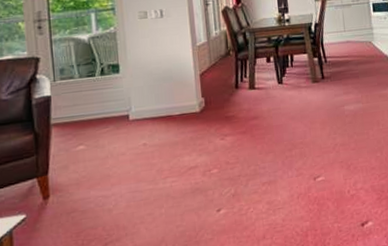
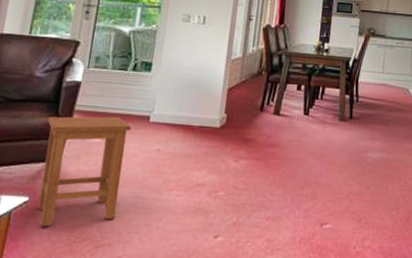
stool: none [26,121,117,239] -> present [38,116,132,227]

